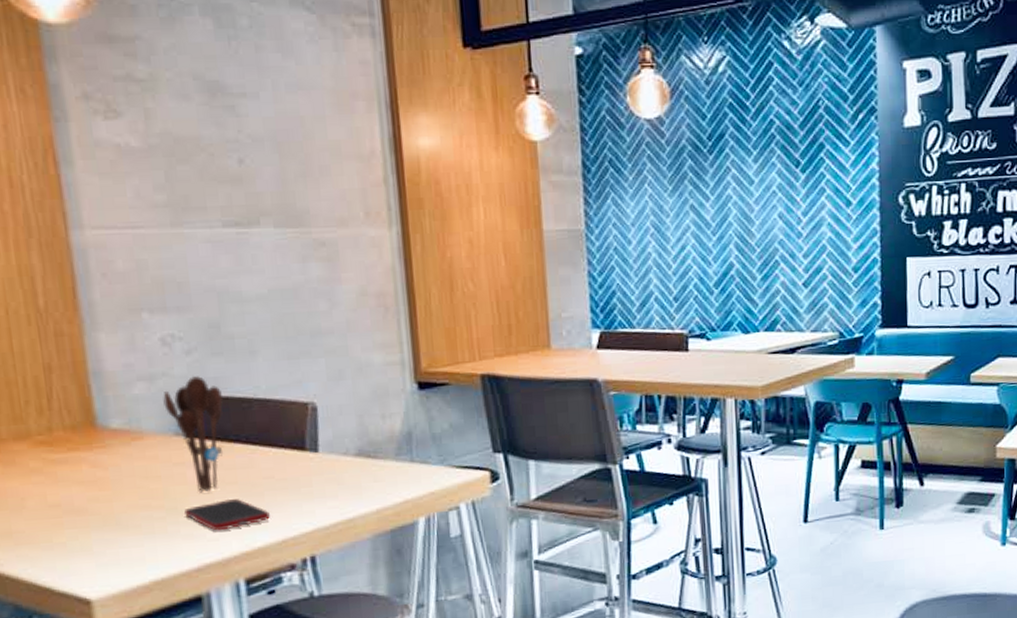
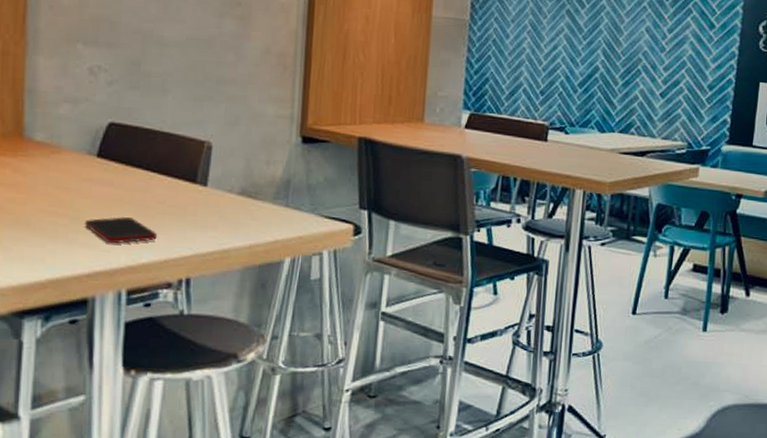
utensil holder: present [163,375,224,493] -> none [82,103,133,208]

